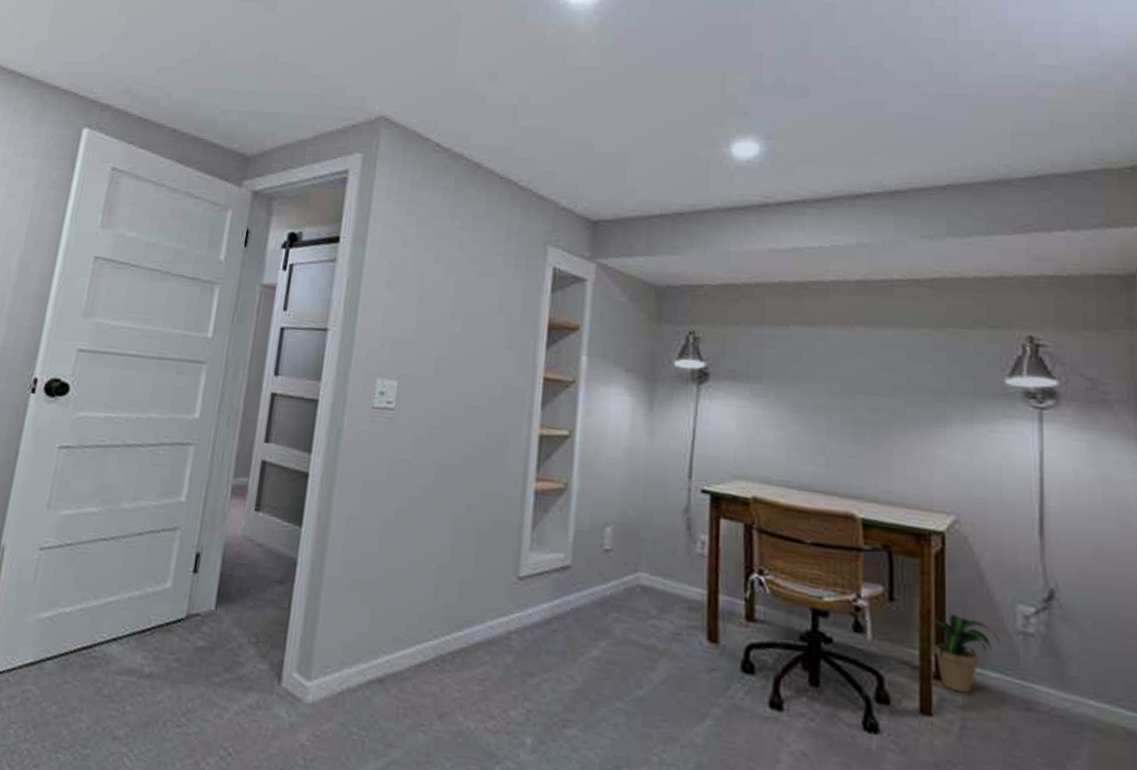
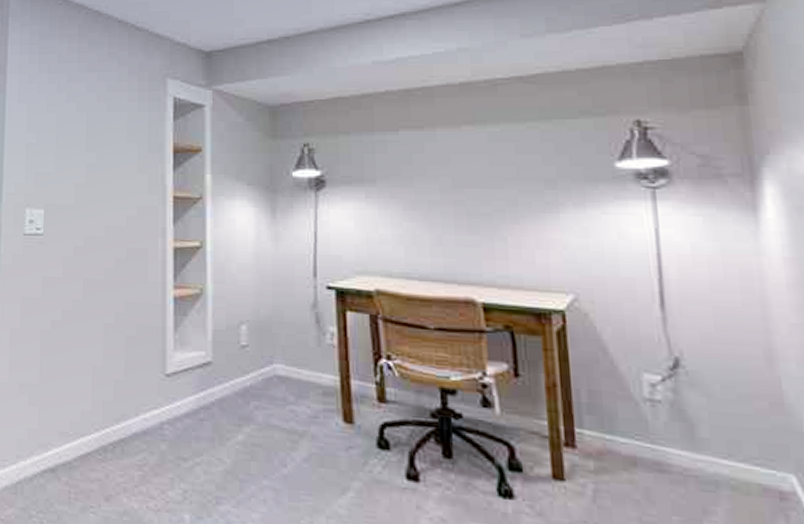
potted plant: present [915,613,999,694] -> none [542,385,627,459]

